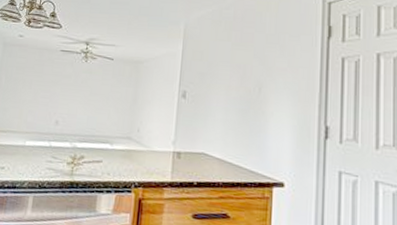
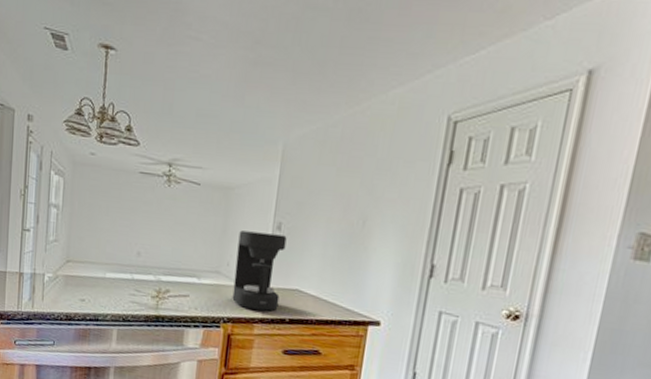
coffee maker: none [142,99,191,175] -> present [232,230,287,311]

